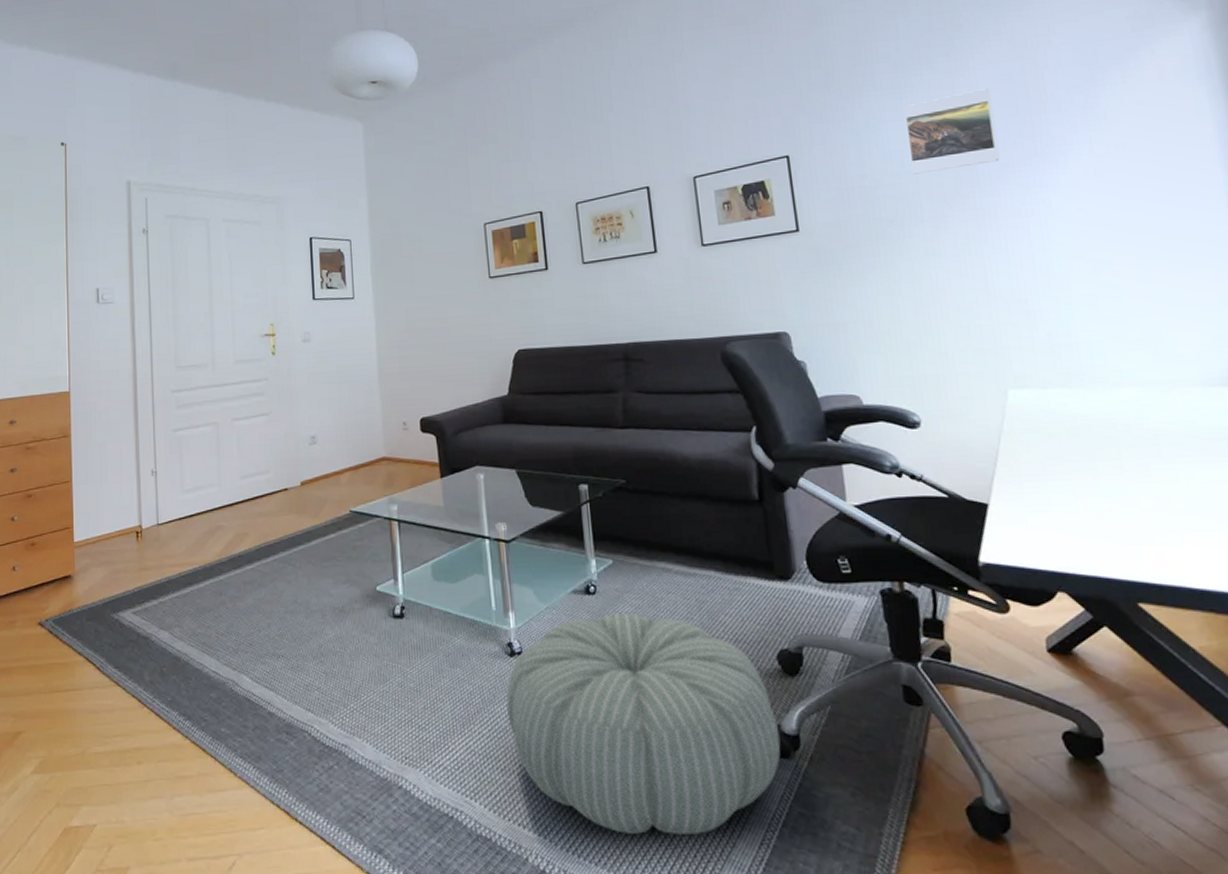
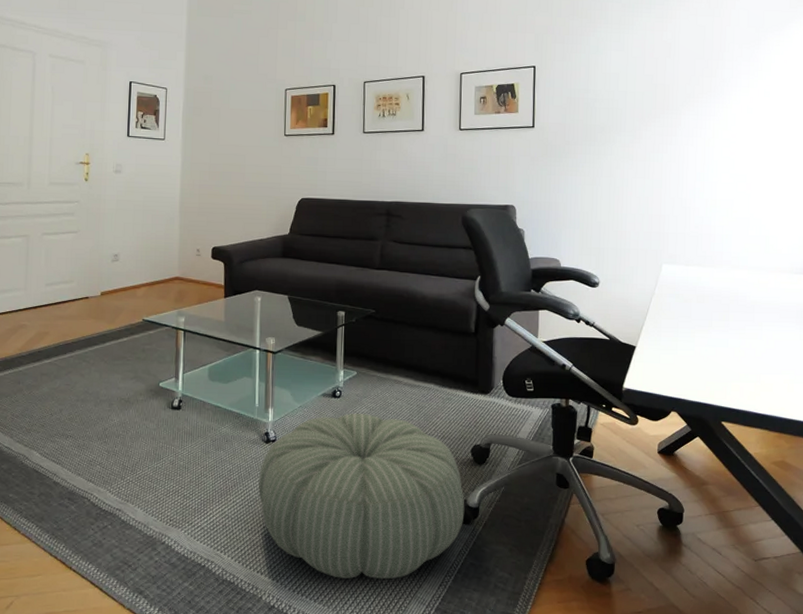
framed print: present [903,89,999,174] -> none [623,35,687,94]

